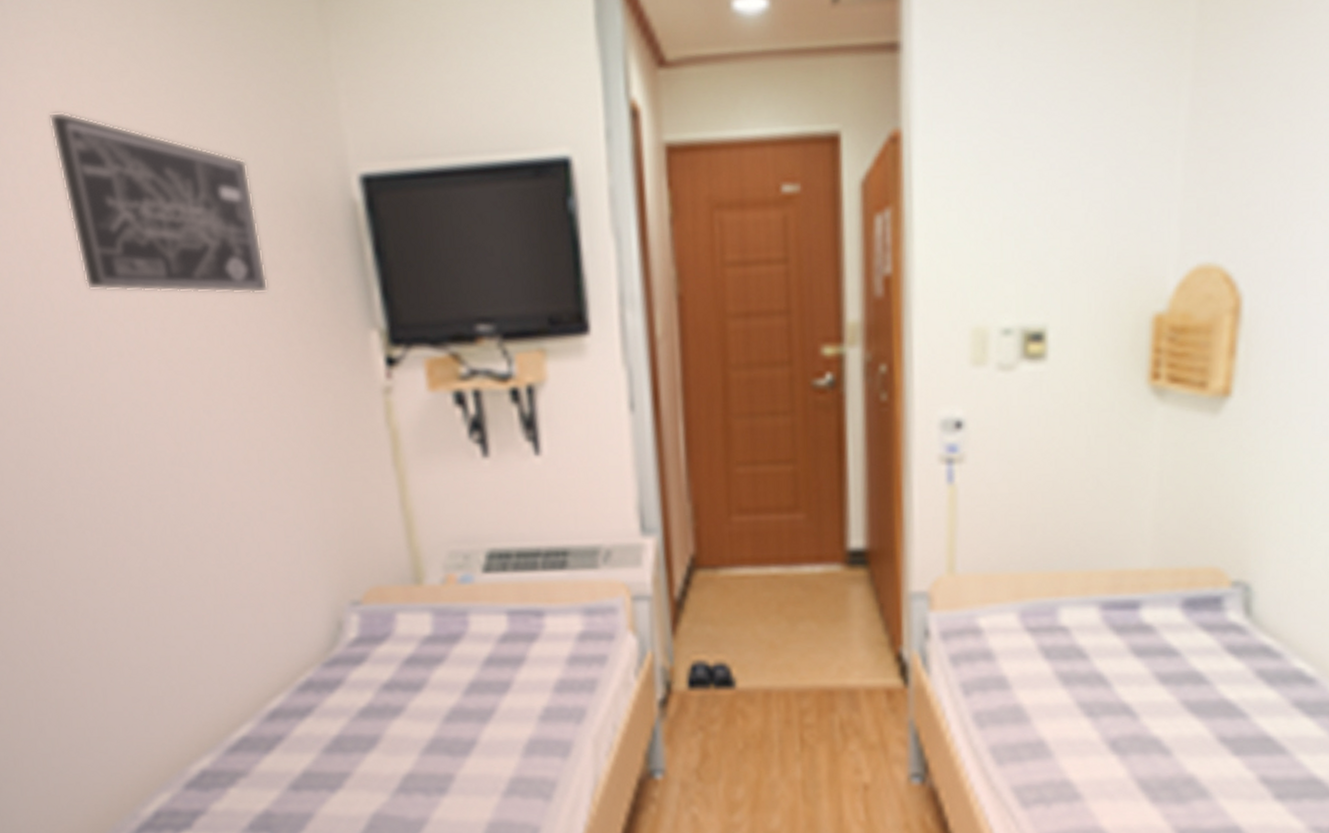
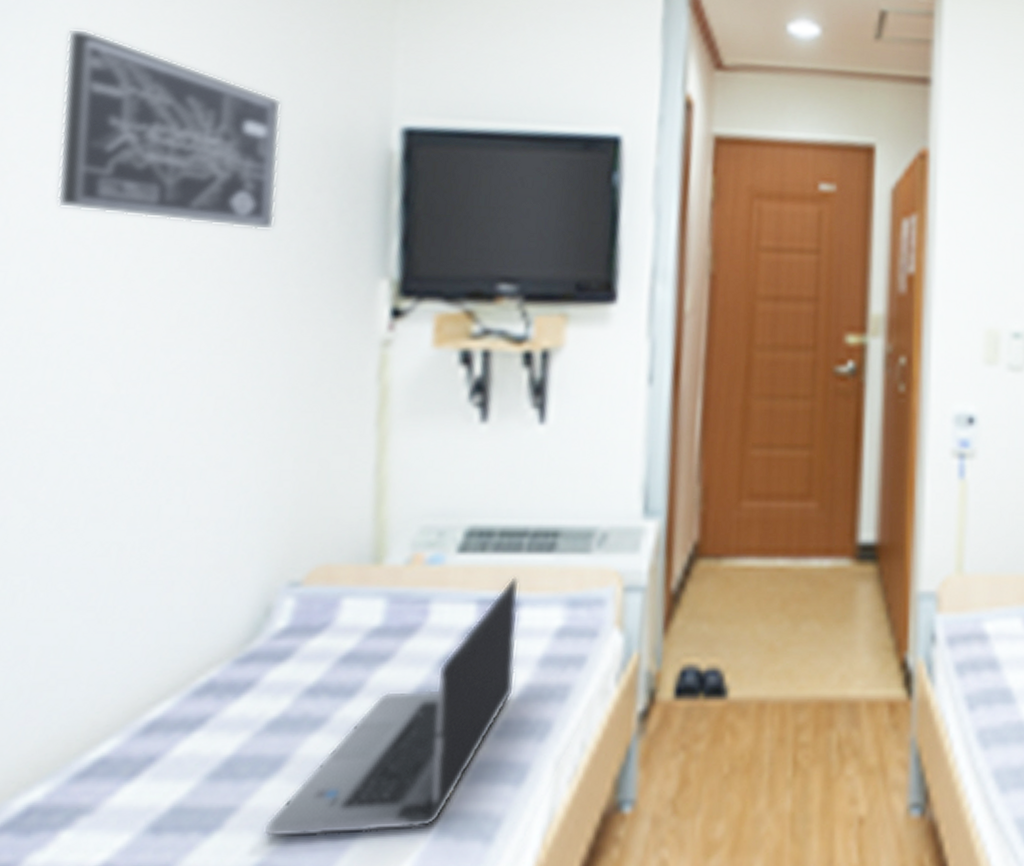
laptop computer: none [373,591,550,795] -> present [262,577,520,838]

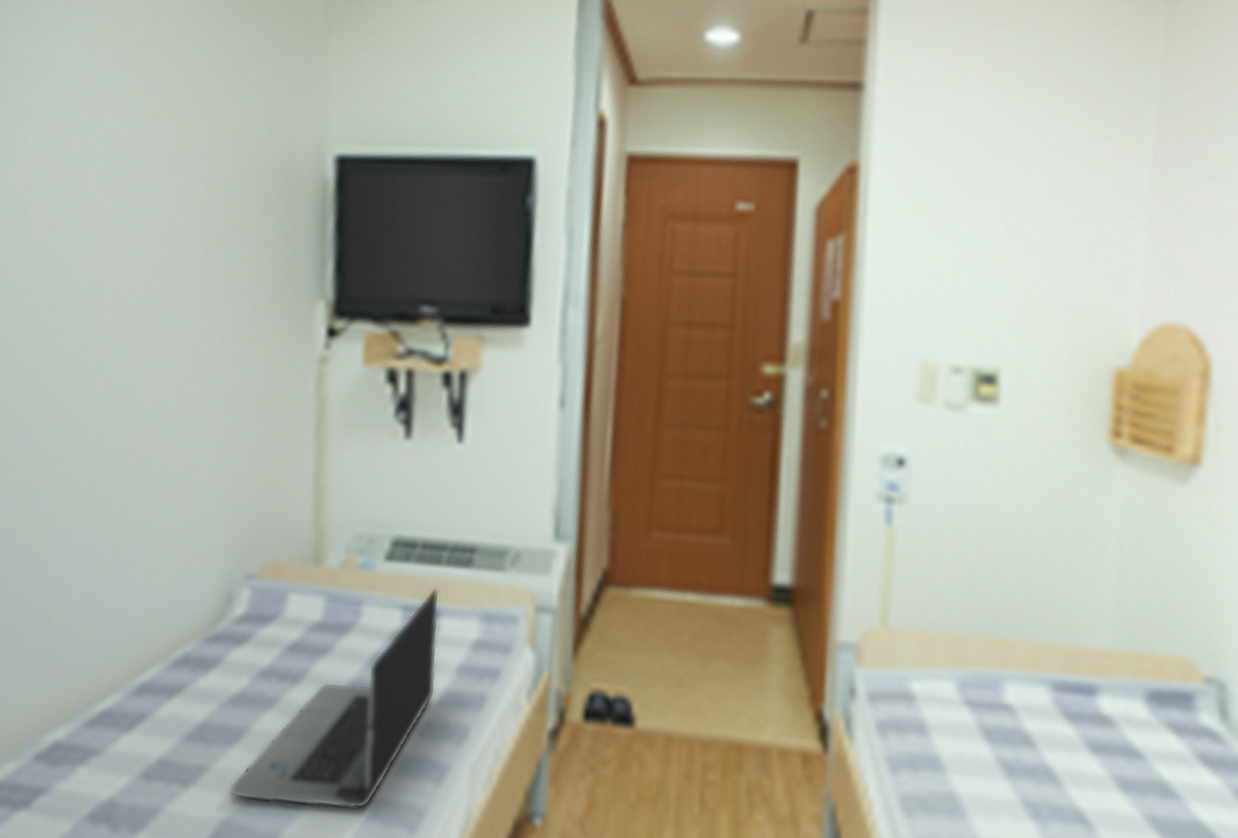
wall art: present [56,28,282,230] -> none [64,75,235,254]

